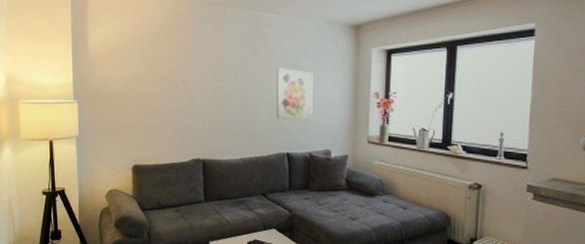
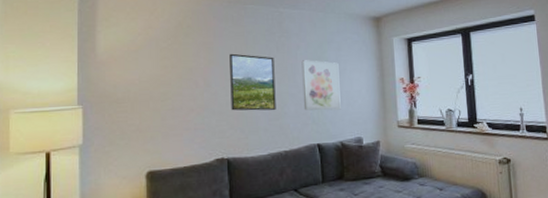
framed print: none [208,57,250,116] -> present [229,53,276,111]

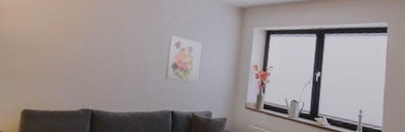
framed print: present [229,53,276,111] -> none [102,19,147,75]

